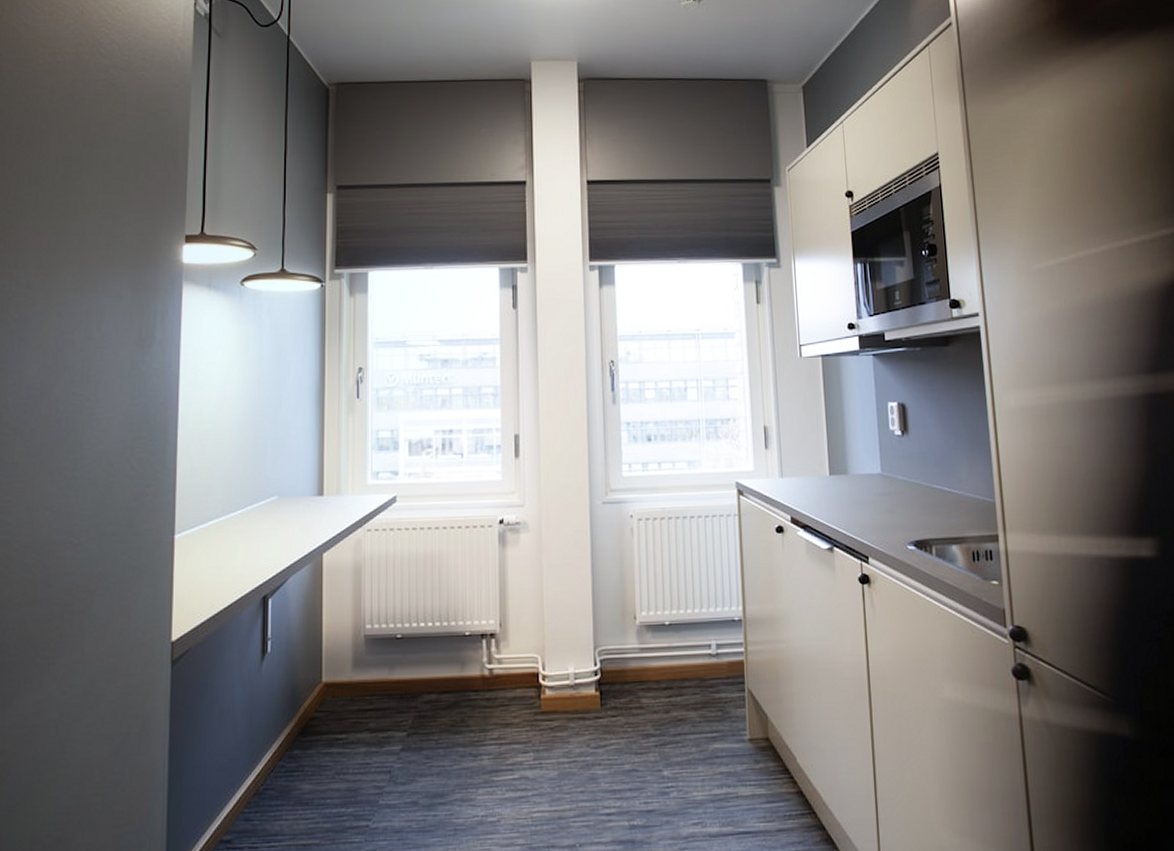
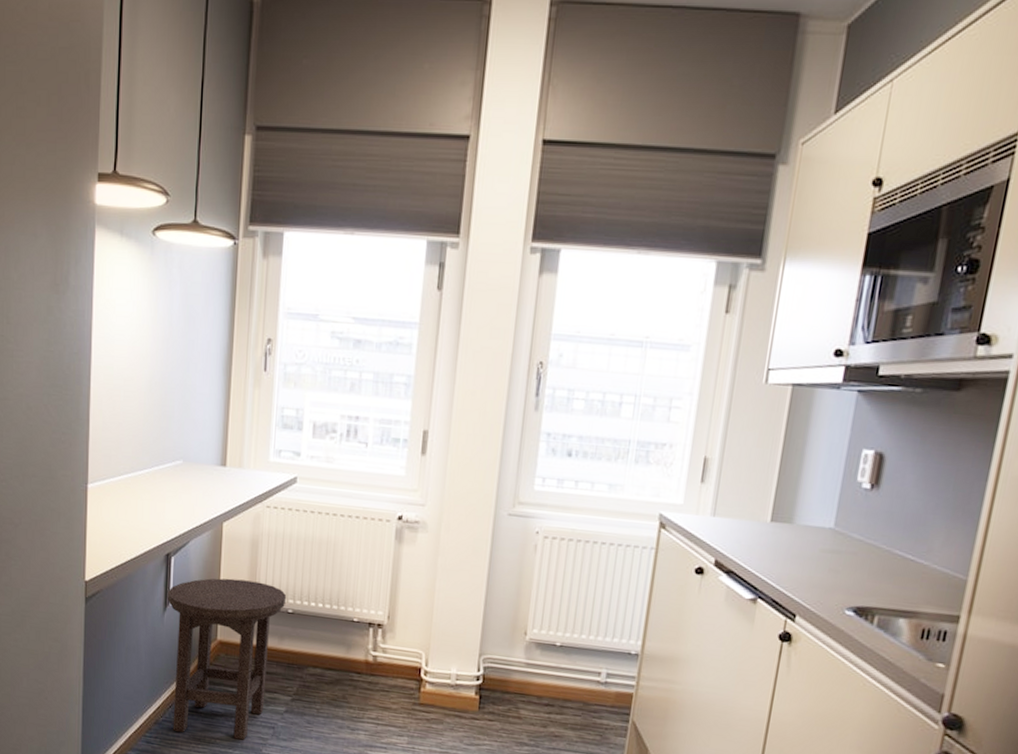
stool: none [265,610,393,799] -> present [167,578,286,740]

